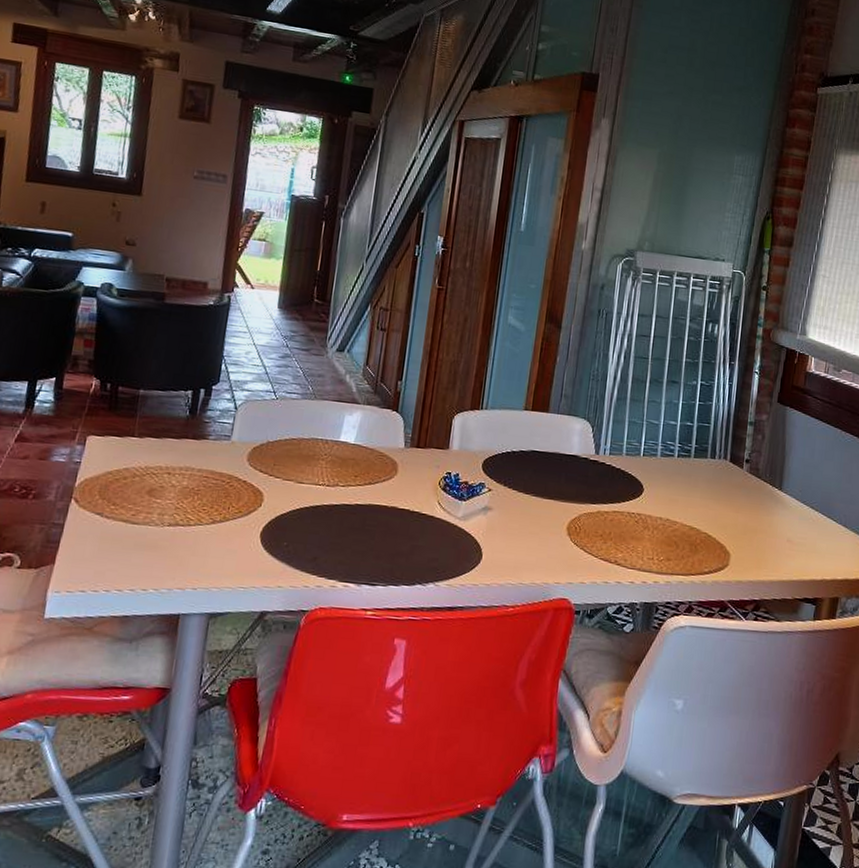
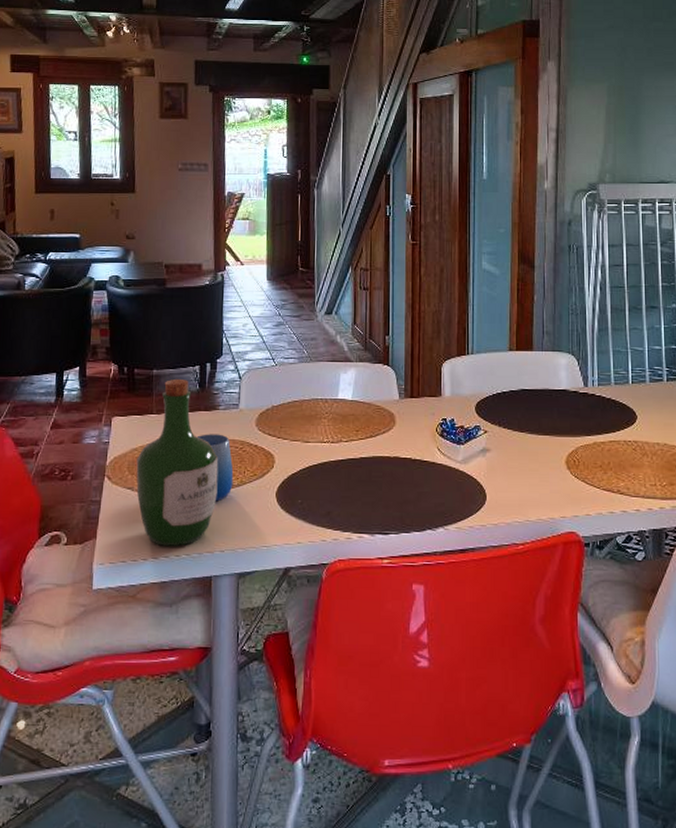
wine bottle: none [106,401,201,580] -> present [136,378,219,546]
cup: none [180,463,217,537] -> present [196,434,234,502]

